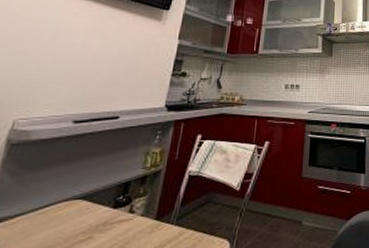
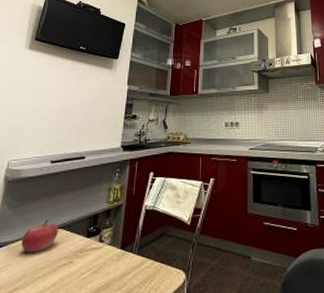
fruit: none [23,188,78,230] -> present [21,219,59,253]

